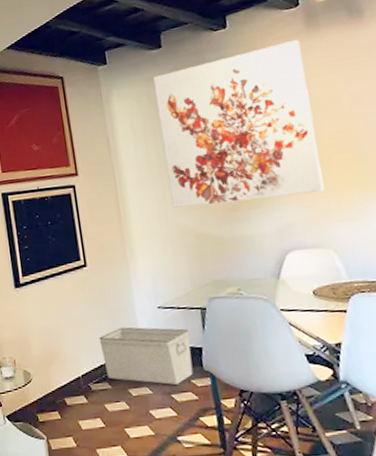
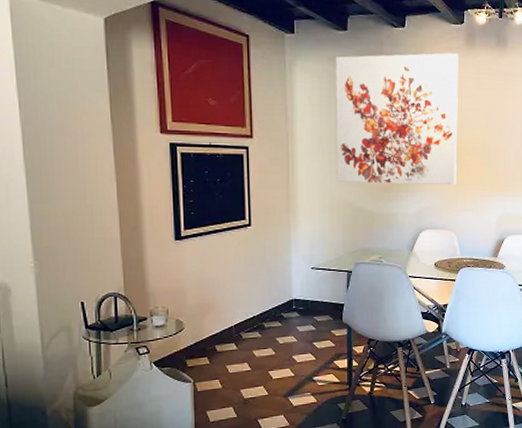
storage bin: present [99,327,194,385] -> none [255,283,335,334]

